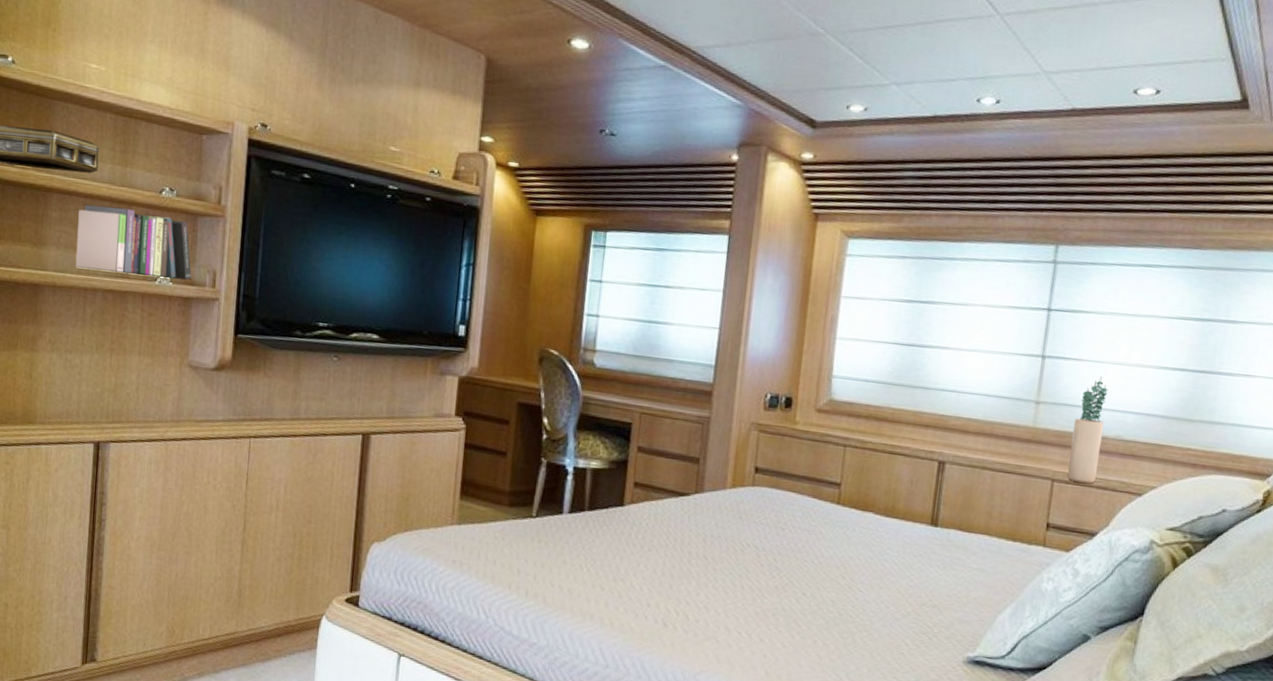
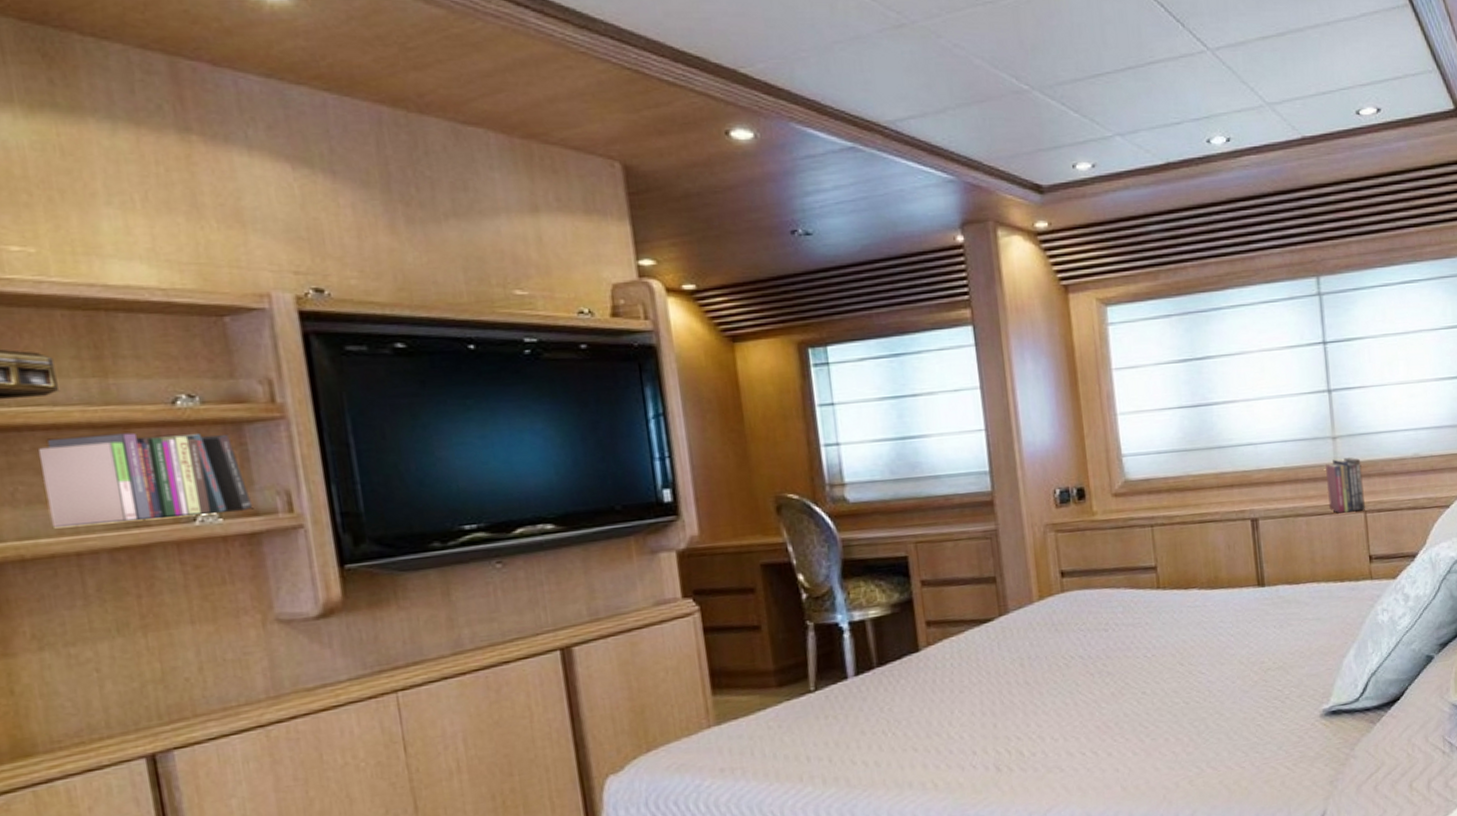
books: none [1018,423,1060,478] -> present [1326,457,1365,513]
vase: present [1067,377,1108,484] -> none [1372,399,1405,509]

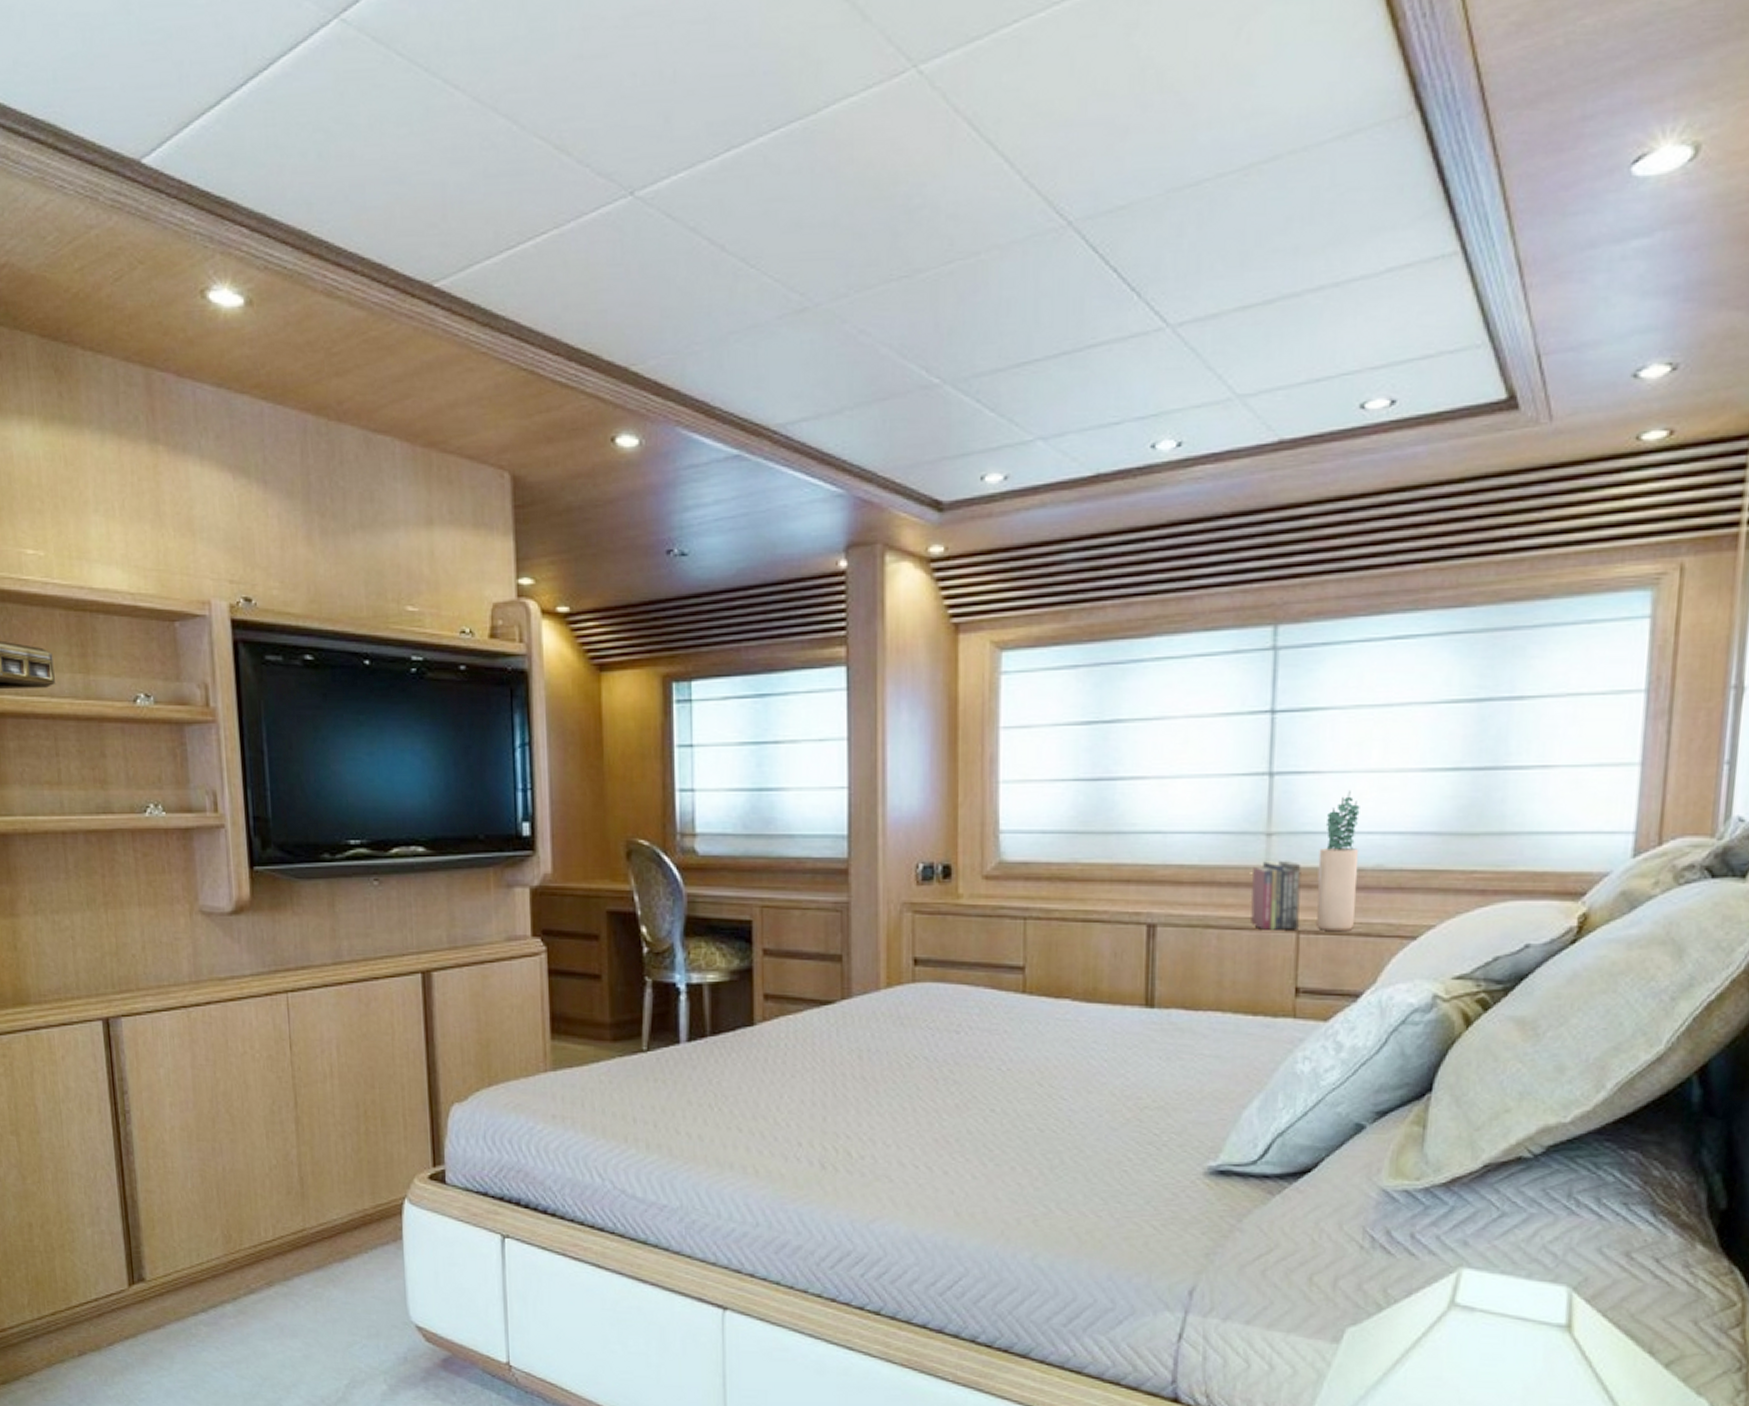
books: present [37,432,252,528] -> none [39,726,187,808]
vase: none [1372,399,1405,509] -> present [1316,791,1360,931]

